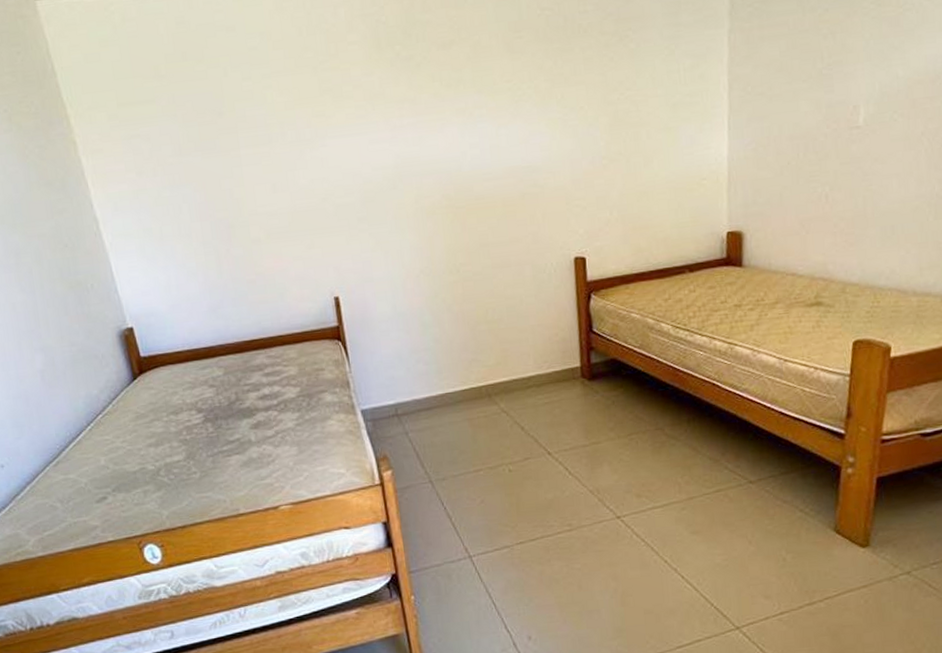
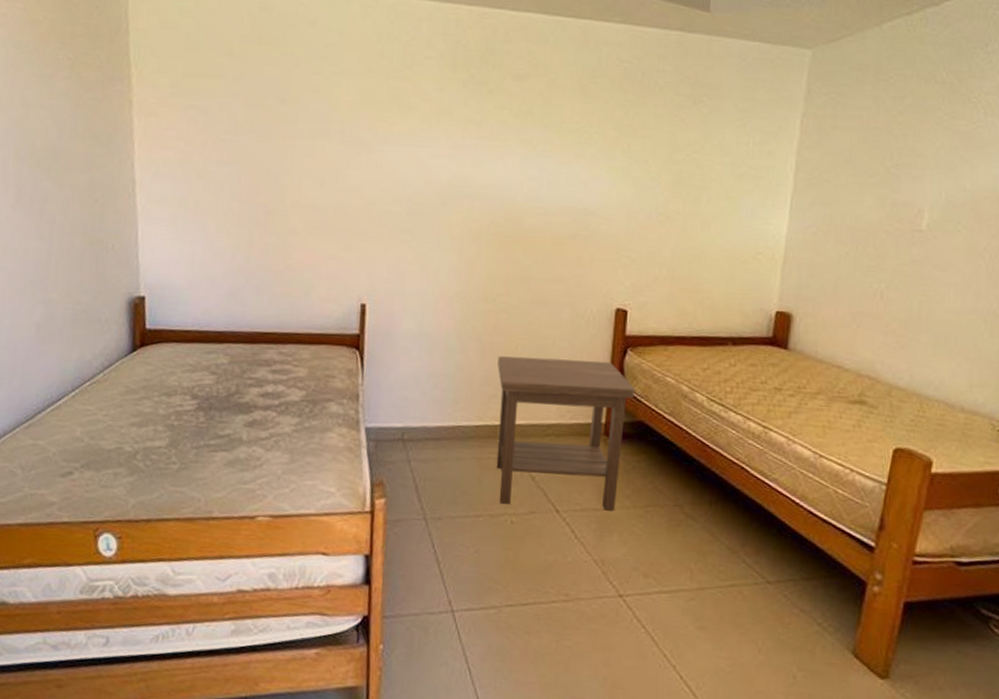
side table: none [471,309,605,456] -> present [496,356,635,511]

